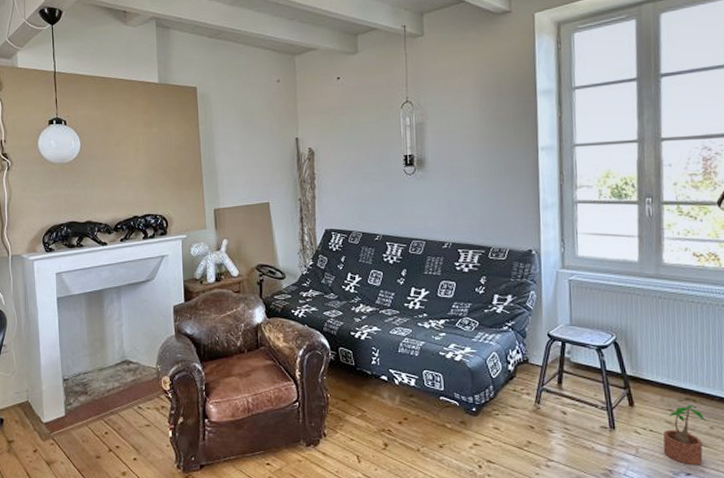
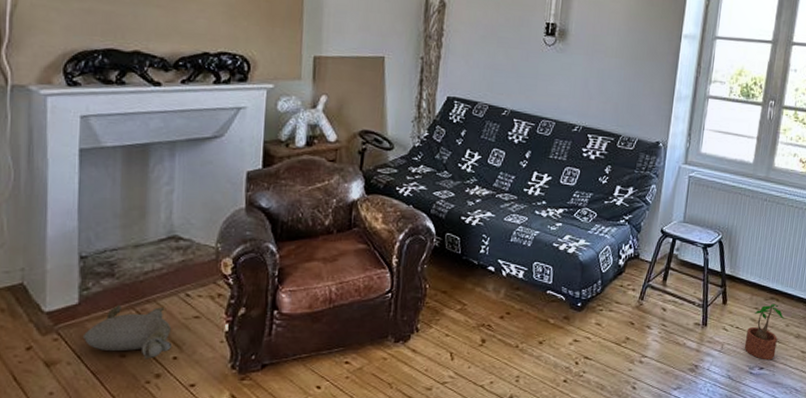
plush toy: none [69,415,132,460] -> present [82,304,173,359]

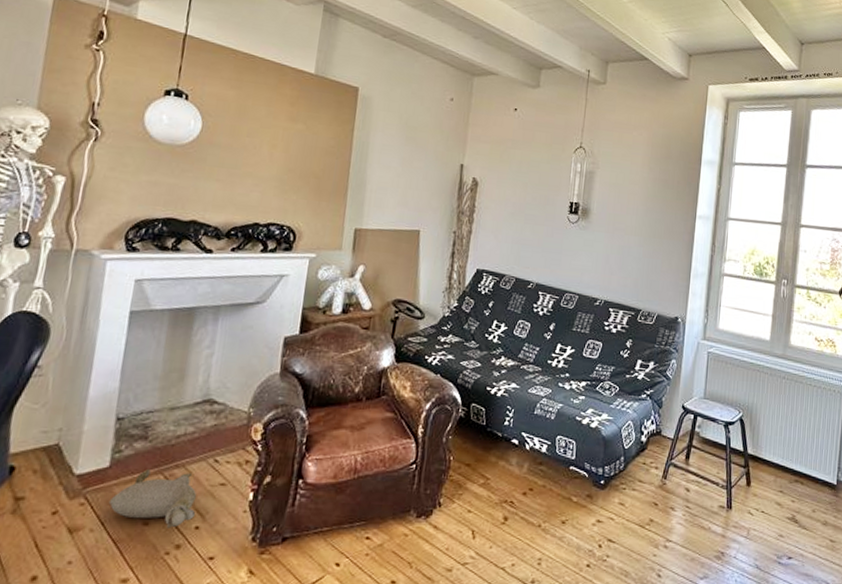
potted plant: present [744,303,785,360] -> none [771,486,811,549]

